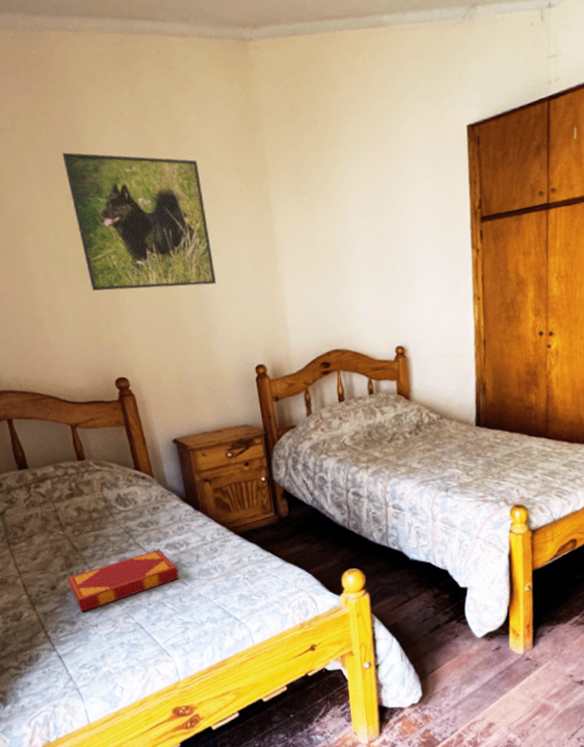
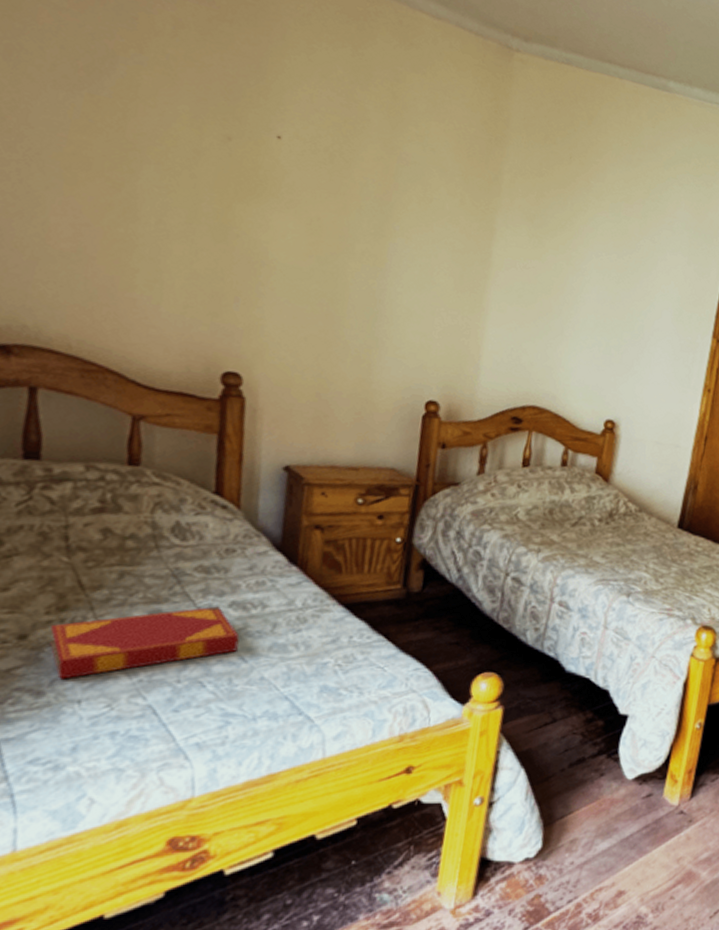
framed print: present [62,152,217,291] -> none [224,85,417,294]

